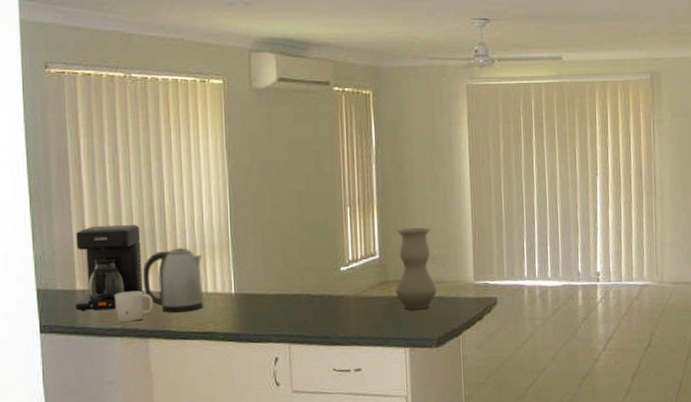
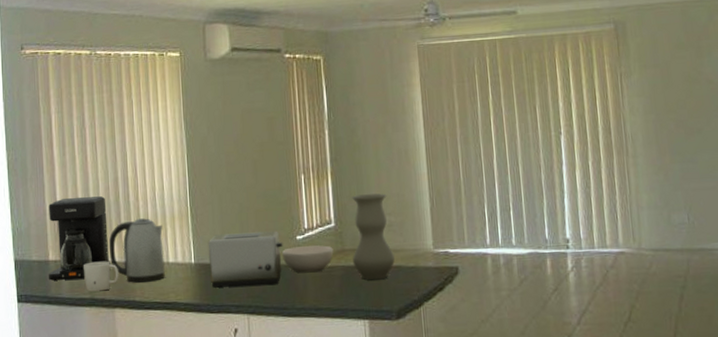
toaster: none [249,262,327,318] -> present [207,231,283,288]
bowl: none [326,276,377,303] -> present [282,245,334,273]

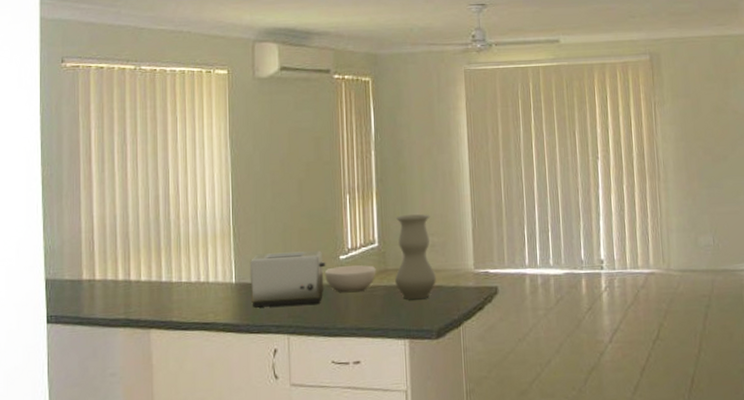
coffee maker: present [48,196,112,281] -> none [80,214,149,301]
mug: present [83,261,120,292] -> none [118,280,157,312]
kettle: present [108,218,165,283] -> none [146,237,204,303]

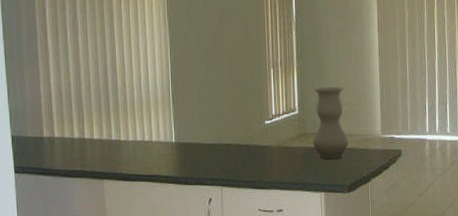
toaster: present [249,250,326,308] -> none [187,116,253,164]
bowl: present [325,265,376,293] -> none [252,129,297,153]

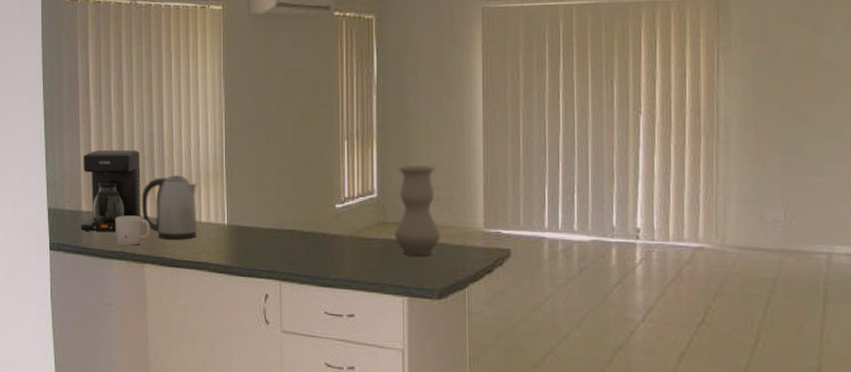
coffee maker: none [42,82,101,155] -> present [80,150,144,231]
mug: none [74,138,108,165] -> present [114,215,151,246]
kettle: none [98,102,149,158] -> present [141,175,197,240]

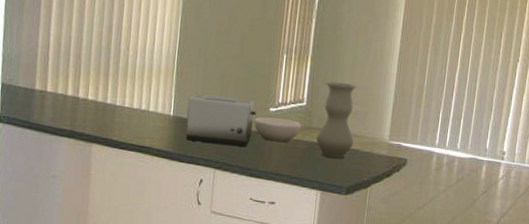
coffee maker: present [80,150,144,231] -> none [32,35,97,112]
mug: present [114,215,151,246] -> none [66,97,101,126]
kettle: present [141,175,197,240] -> none [94,66,148,125]
toaster: none [242,197,321,252] -> present [185,94,257,147]
bowl: none [320,216,374,243] -> present [254,117,301,143]

